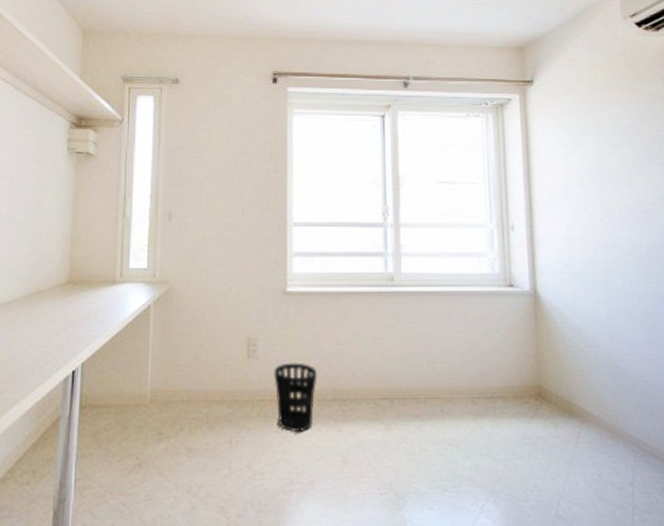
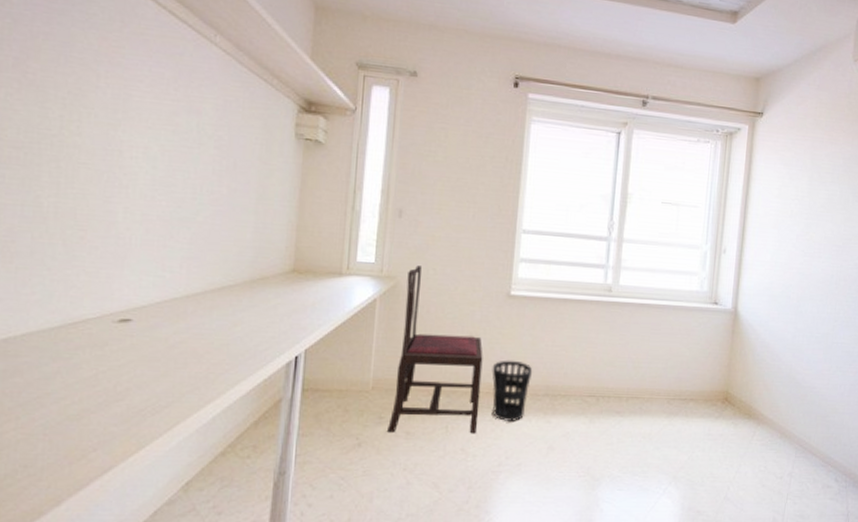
dining chair: none [167,268,263,450] -> present [386,265,483,434]

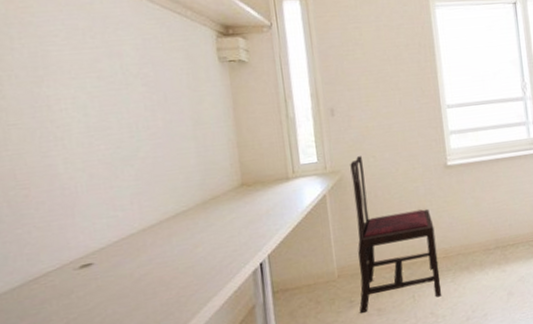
wastebasket: present [492,360,533,421] -> none [444,223,481,280]

